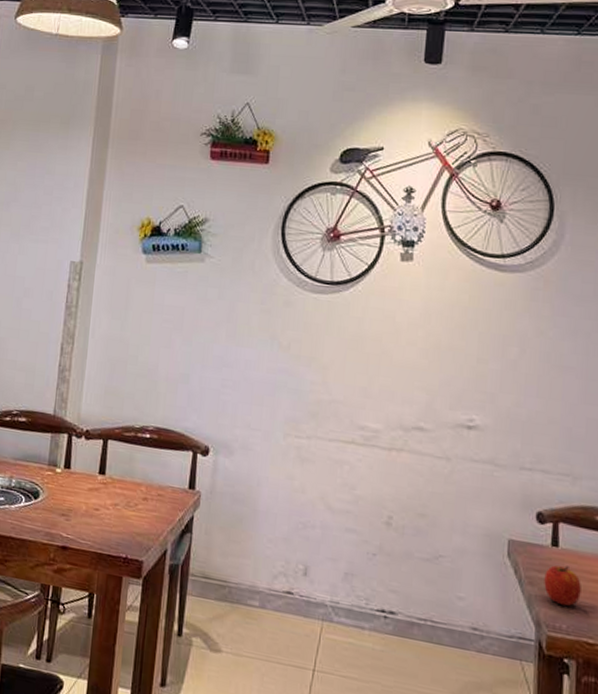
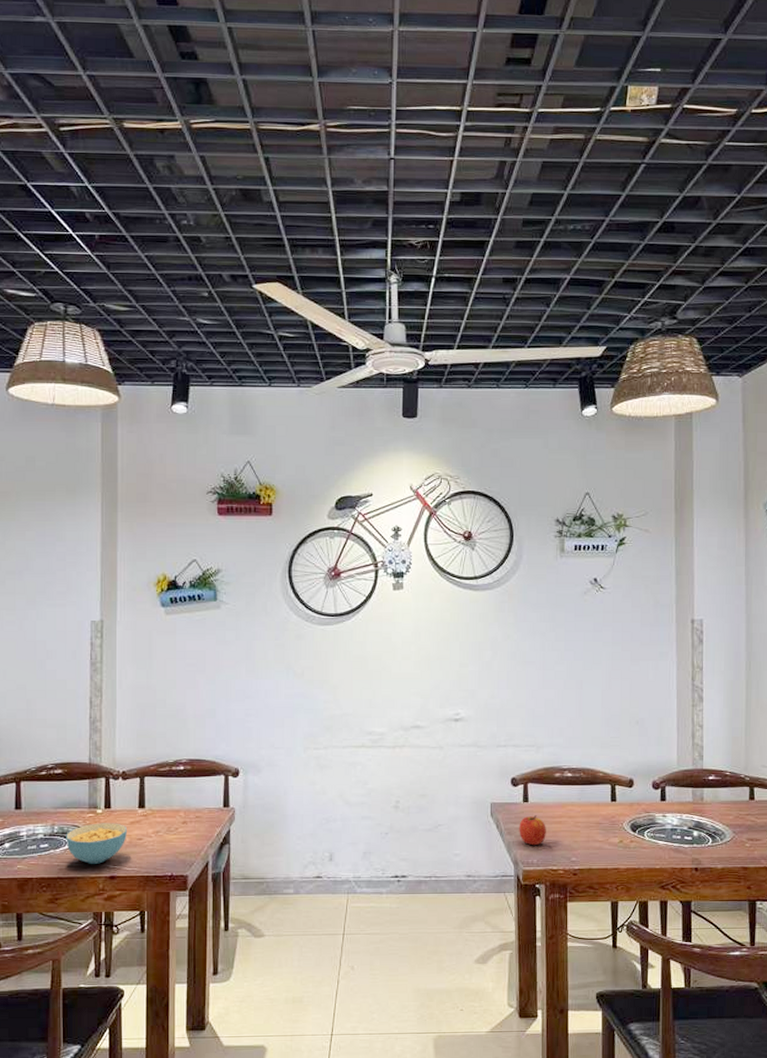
cereal bowl: none [22,483,85,530] -> present [66,823,128,864]

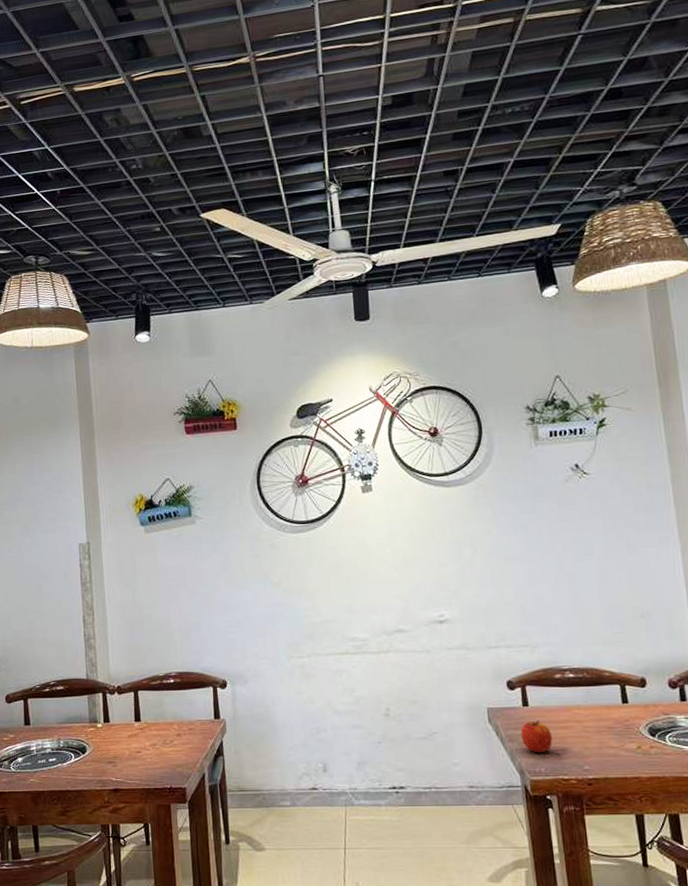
cereal bowl: present [66,823,128,864] -> none [71,736,127,777]

